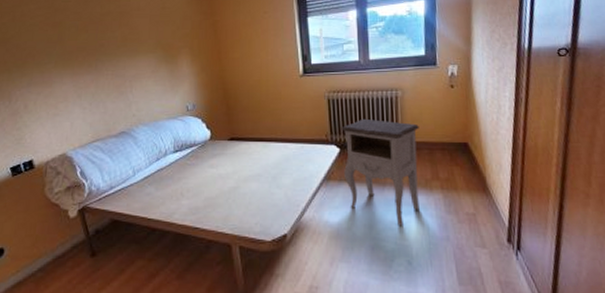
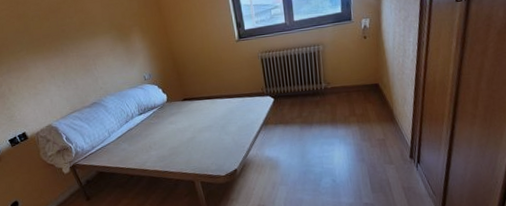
nightstand: present [341,118,419,226] -> none [274,72,340,155]

